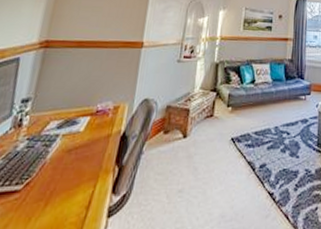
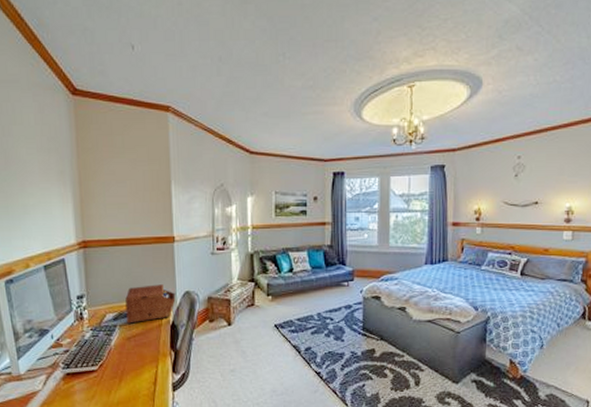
sewing box: none [72,90,133,133] -> present [125,284,176,324]

